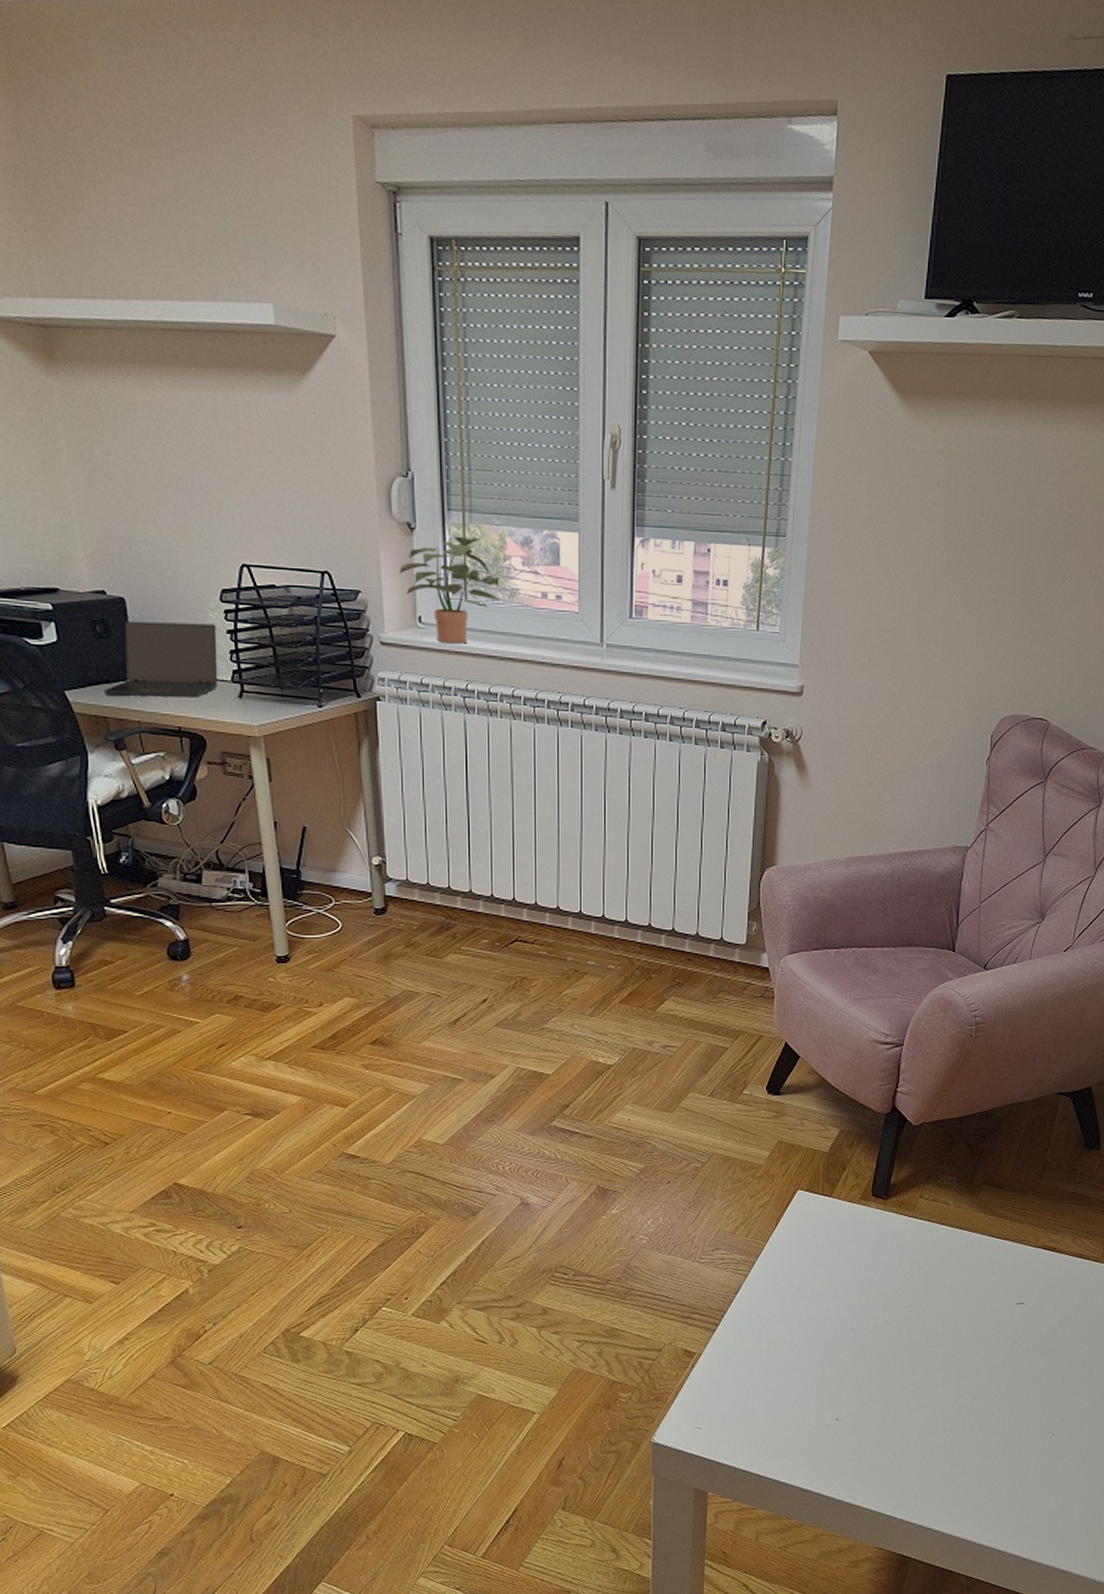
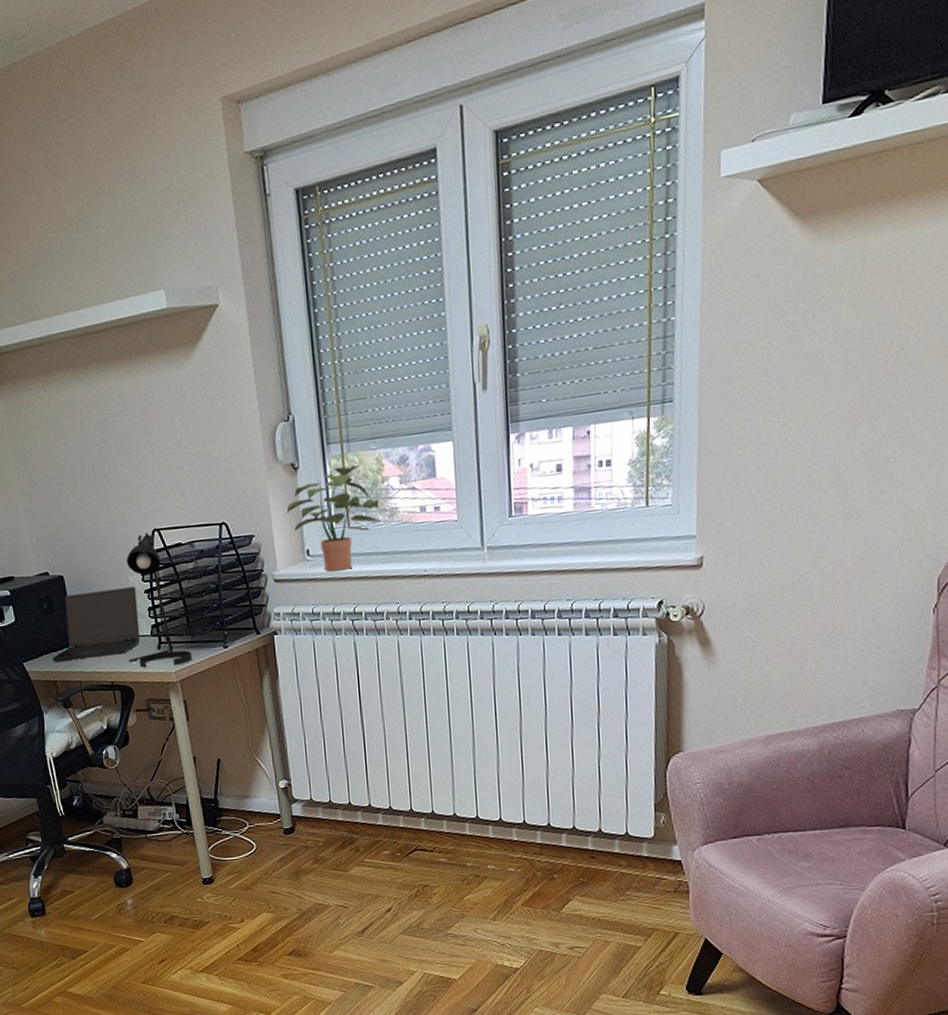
desk lamp: none [202,567,280,719] -> present [126,533,192,668]

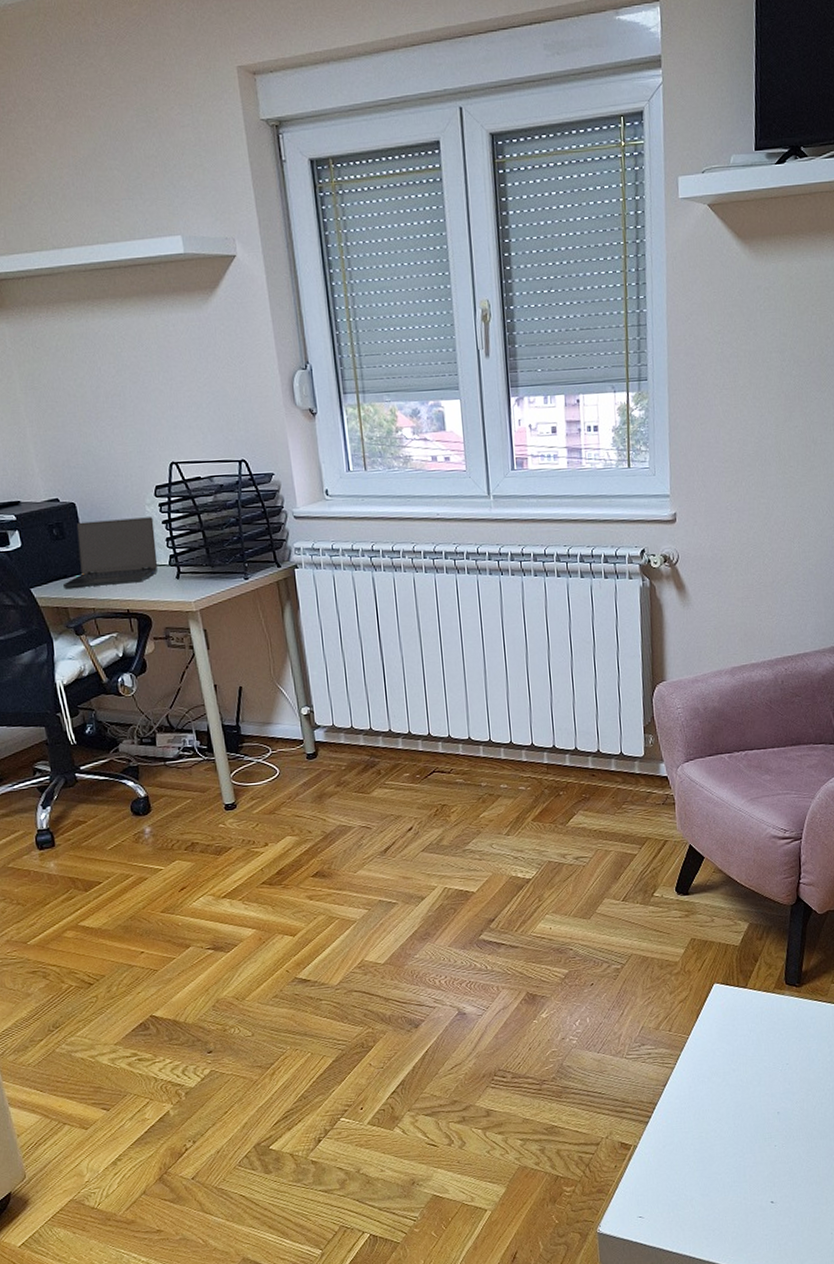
desk lamp: present [126,533,192,668] -> none [142,466,212,597]
potted plant: present [286,464,382,573] -> none [305,413,396,512]

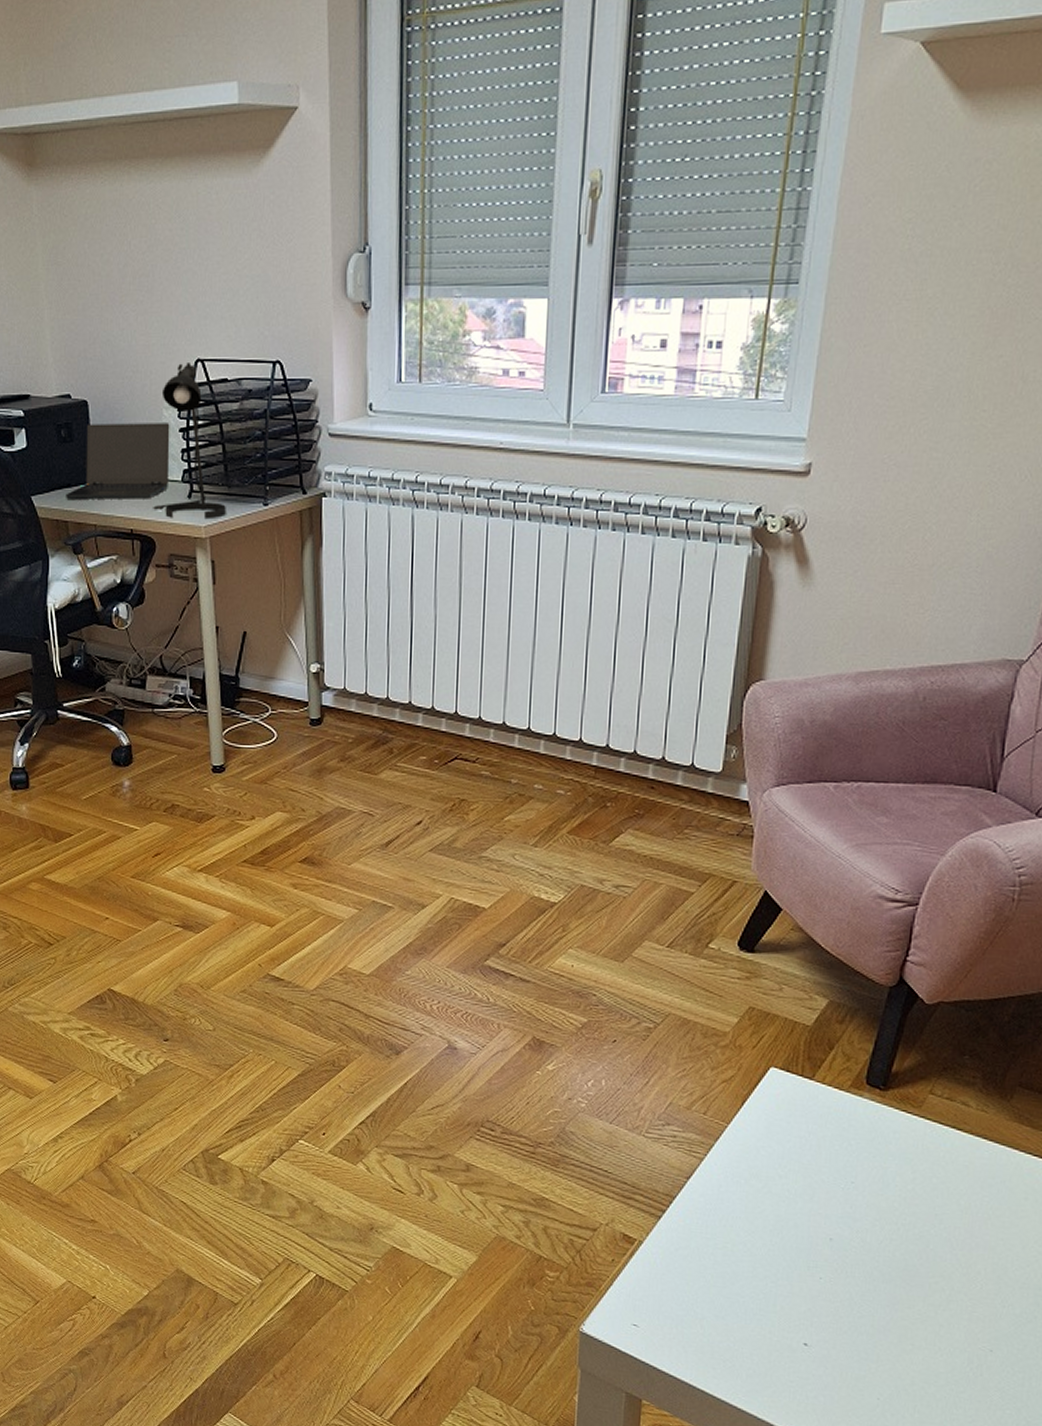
desk lamp: none [142,466,212,597] -> present [153,363,226,520]

